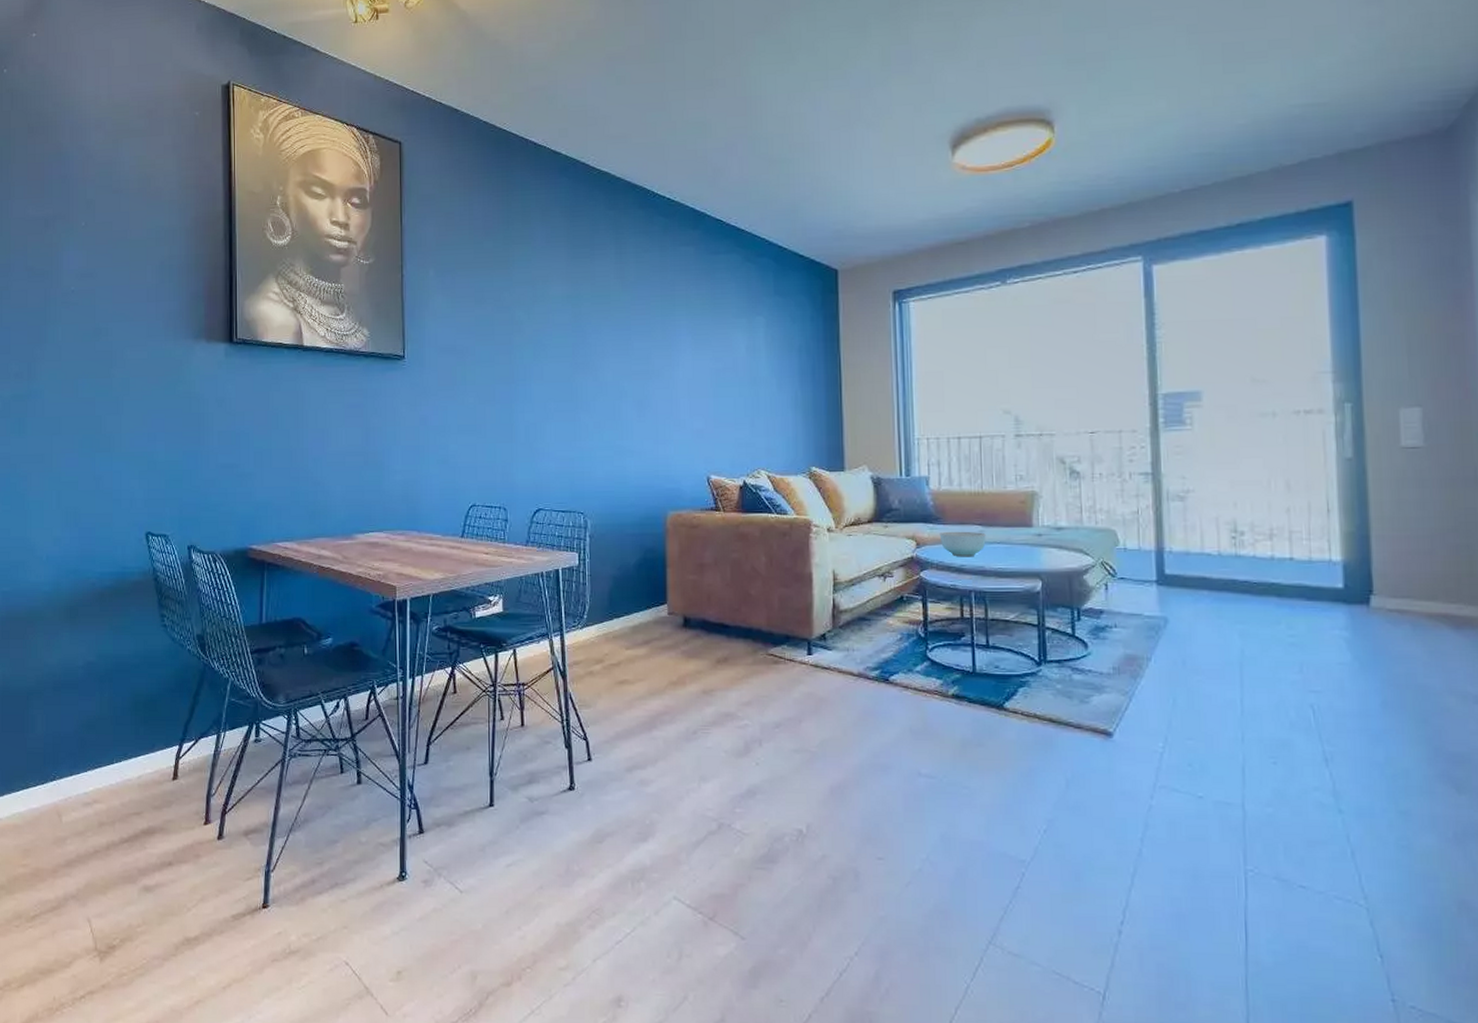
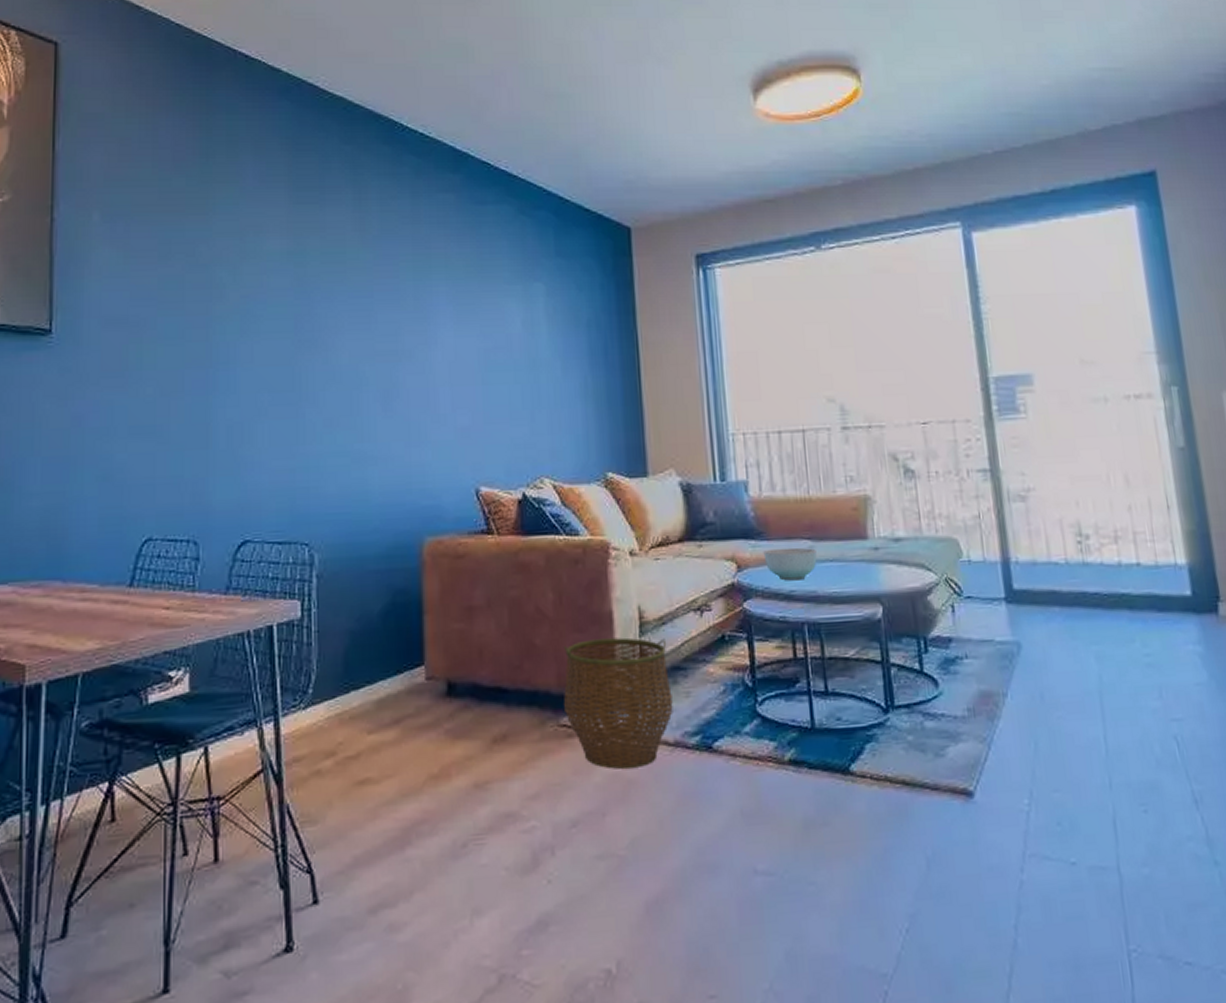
basket: none [771,593,858,690] -> present [563,637,673,769]

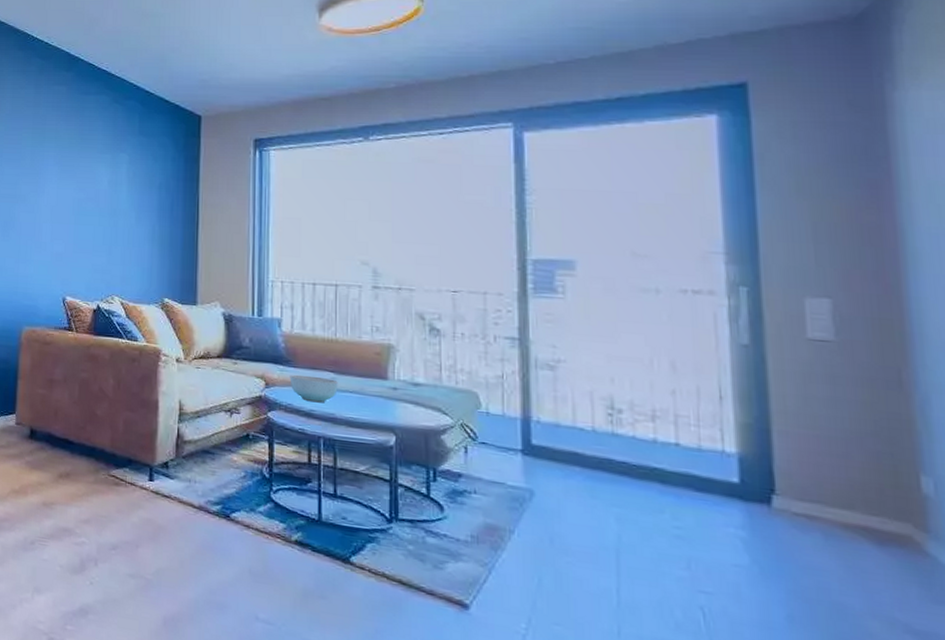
basket: present [563,637,673,769] -> none [113,418,201,519]

